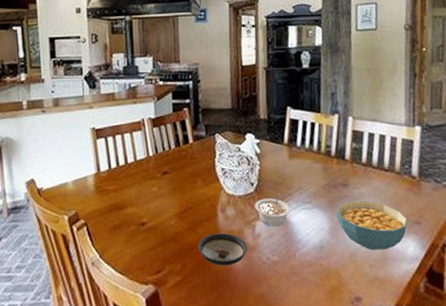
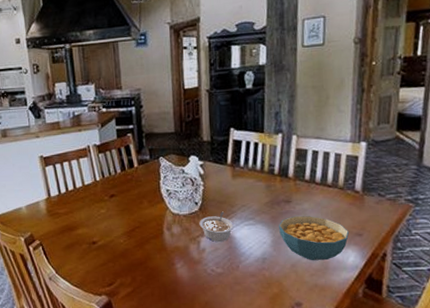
saucer: present [198,233,248,267] -> none [146,249,194,279]

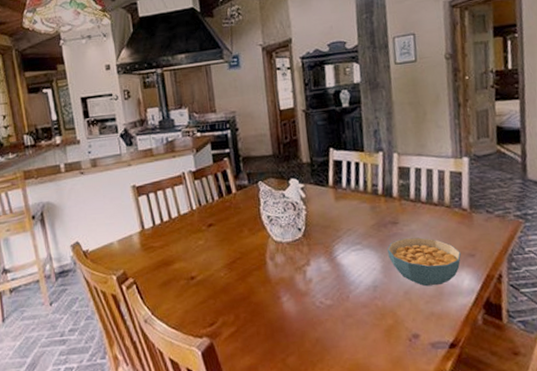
legume: present [199,211,235,242] -> none [304,236,342,271]

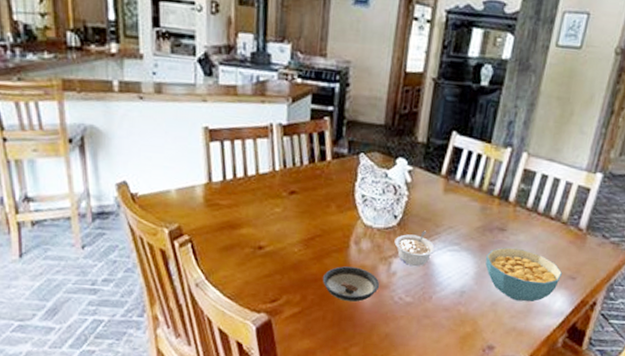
saucer: none [250,280,301,315] -> present [323,266,380,303]
legume: none [304,236,342,271] -> present [394,230,436,266]

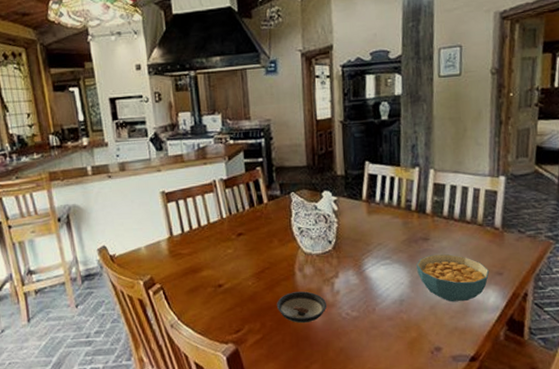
legume: present [394,230,436,266] -> none [333,250,371,283]

